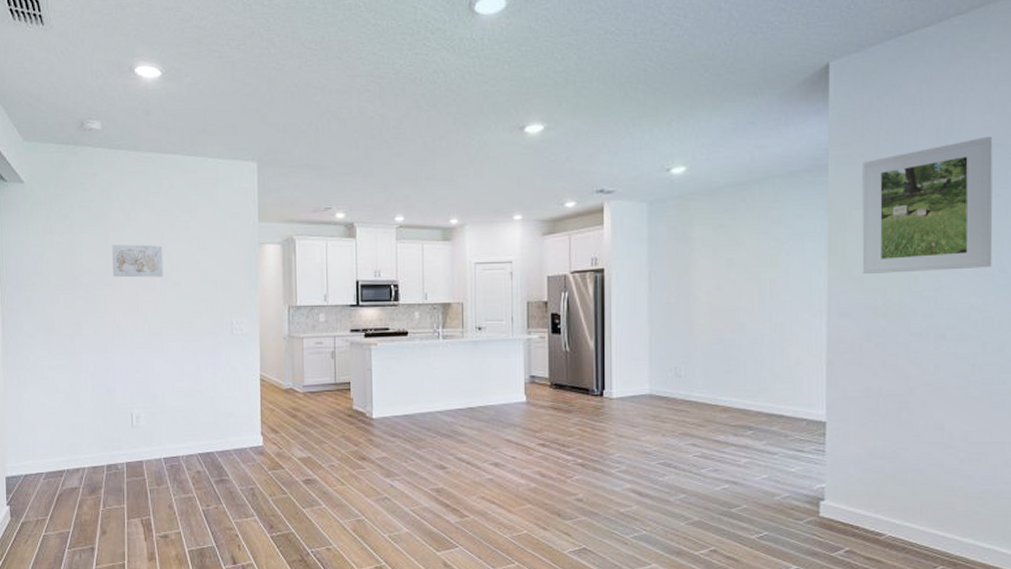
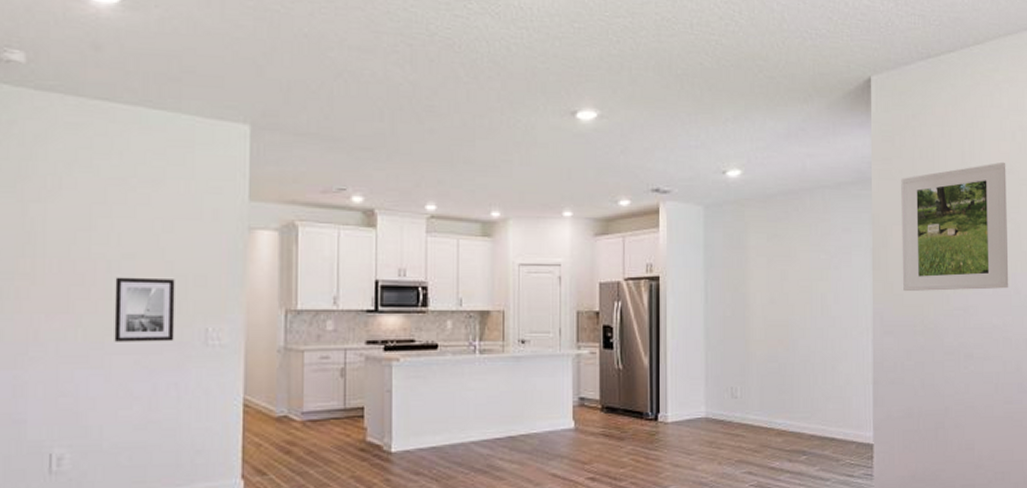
wall art: present [112,244,164,278] -> none [32,218,110,266]
wall art: none [168,284,210,332] -> present [114,277,175,342]

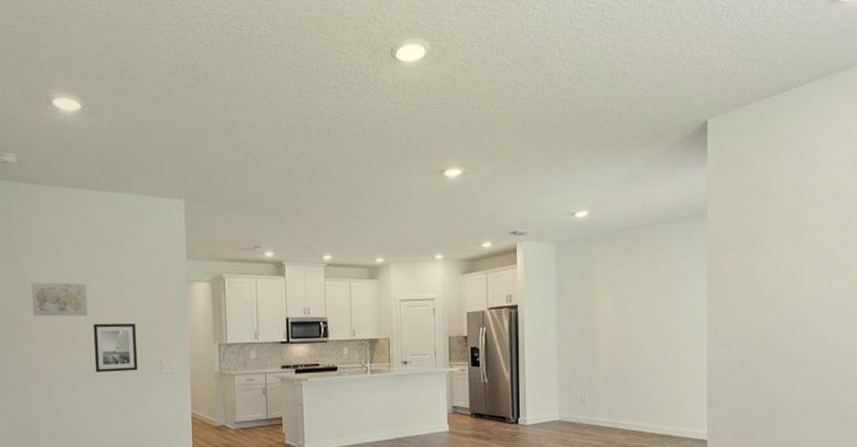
wall art: none [32,218,110,266] -> present [32,282,88,317]
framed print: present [901,161,1009,291] -> none [735,188,837,308]

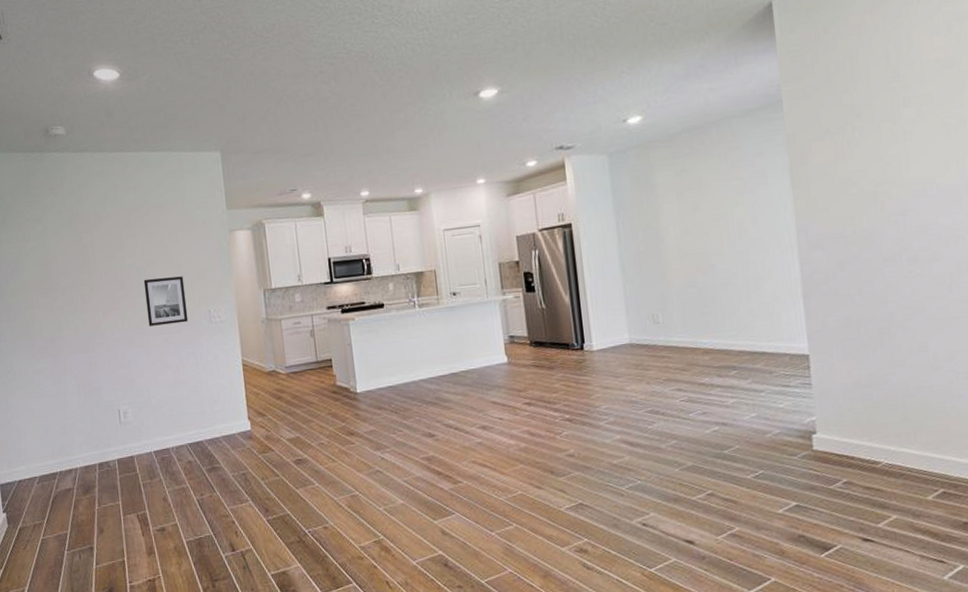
wall art: present [32,282,88,317] -> none [86,241,139,277]

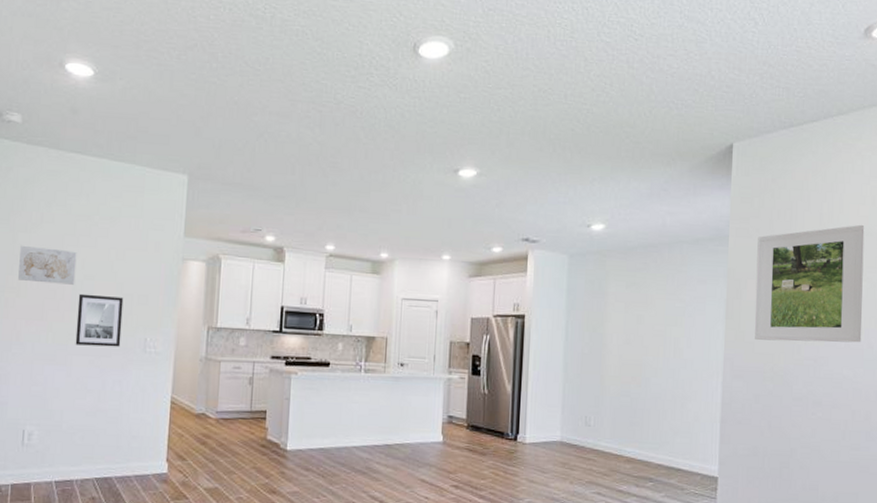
wall art: none [86,241,139,277] -> present [18,245,77,285]
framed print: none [816,57,957,204] -> present [755,224,865,343]

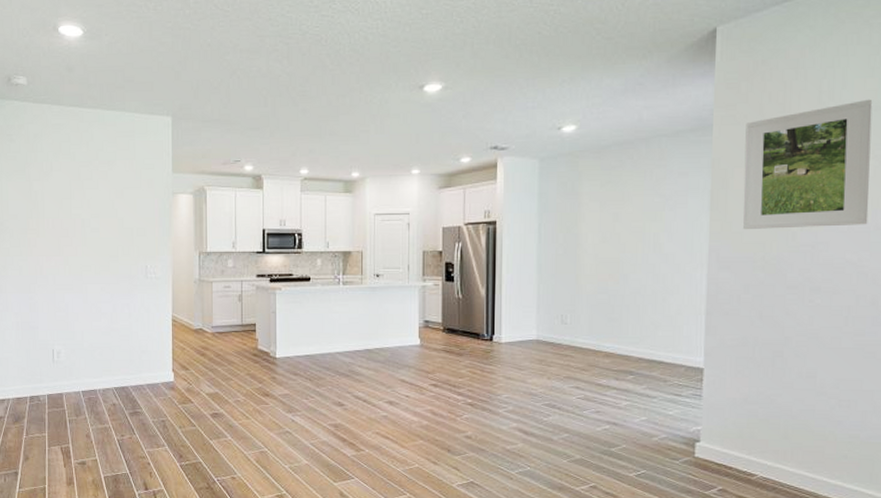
wall art: present [18,245,77,285] -> none [36,192,83,223]
wall art: present [75,293,124,347] -> none [87,230,126,275]

